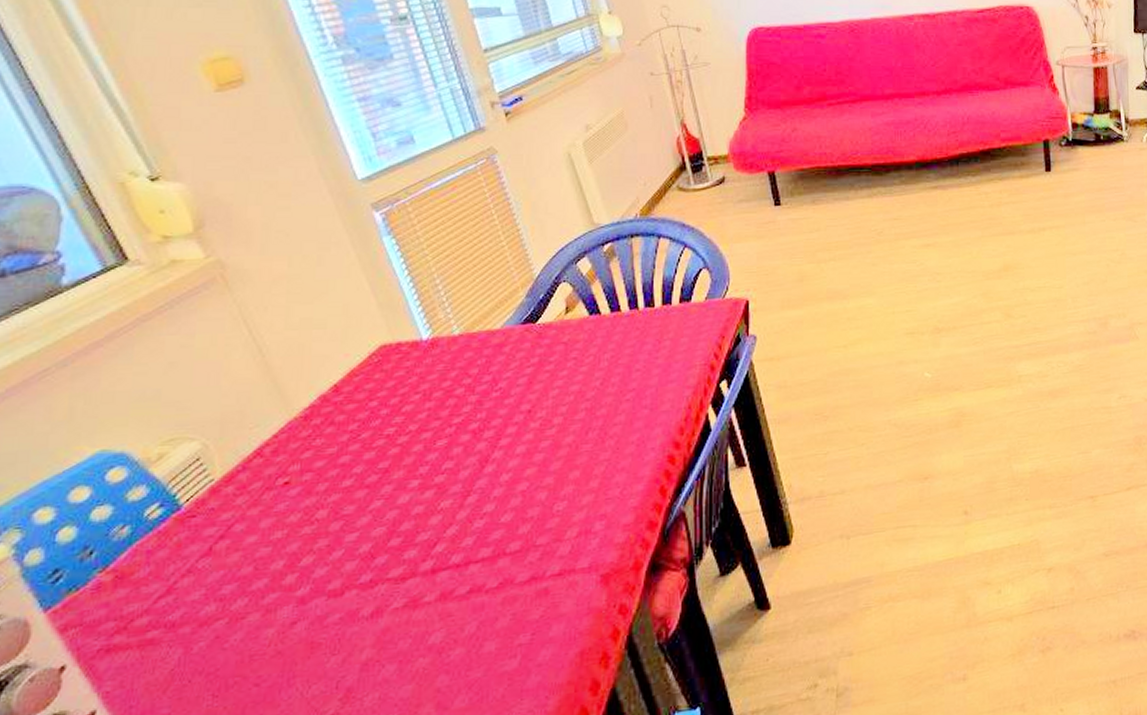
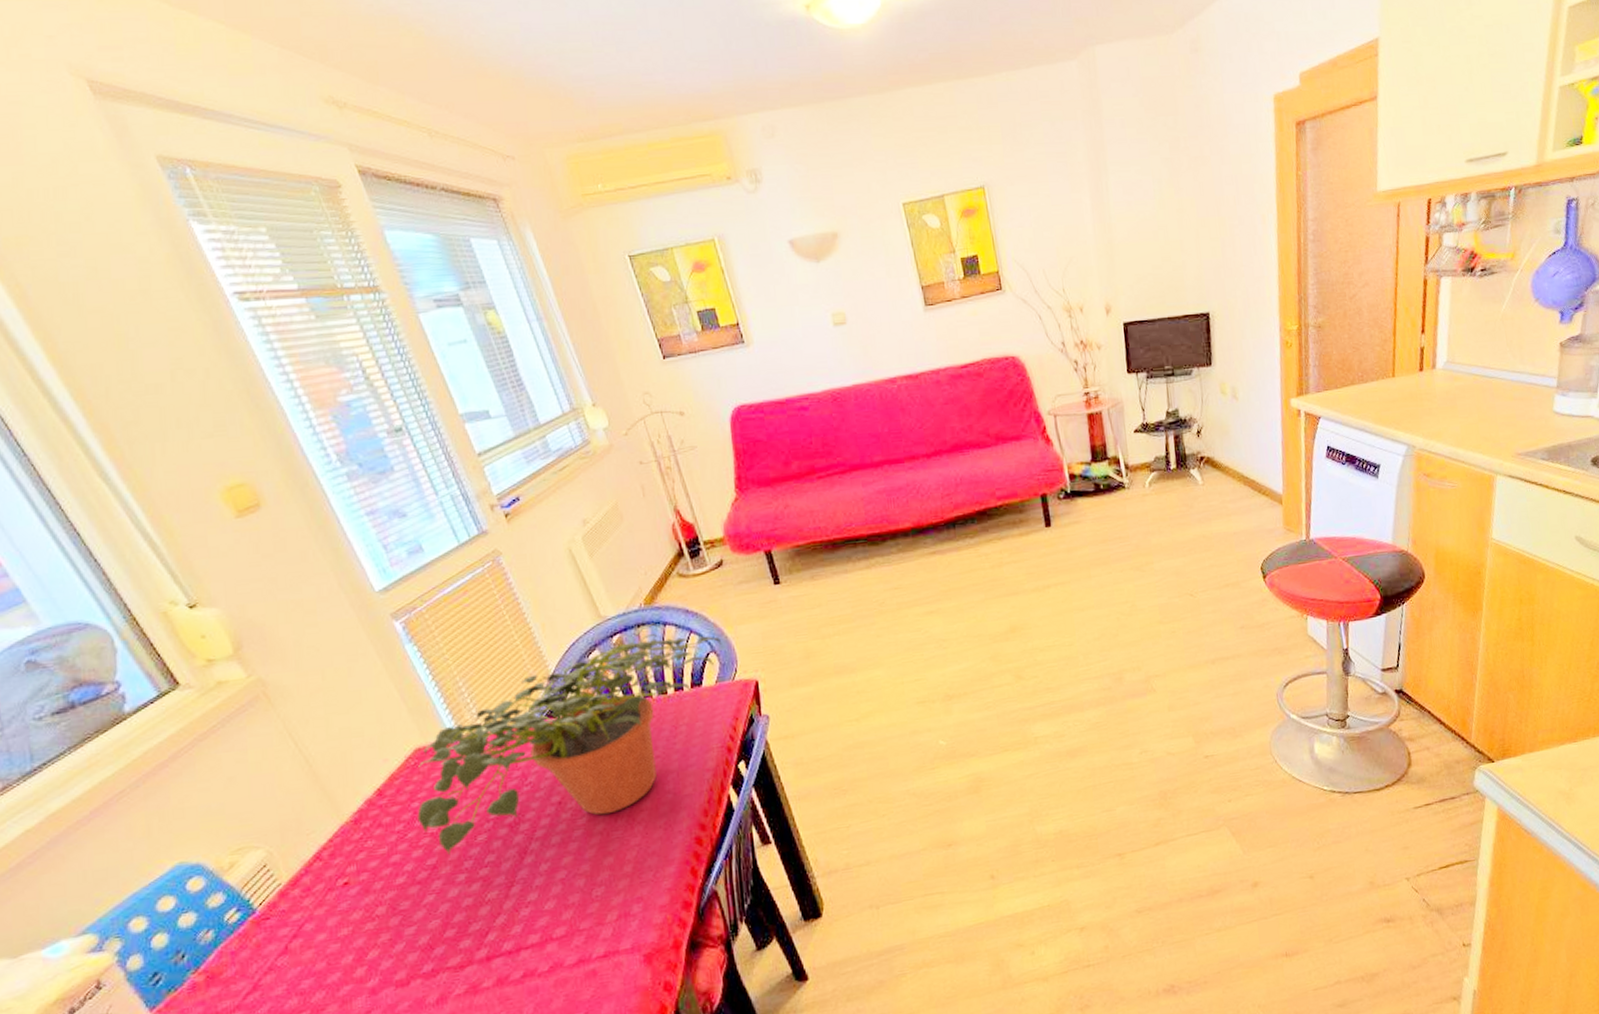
potted plant: none [374,234,716,460] -> present [417,623,722,856]

